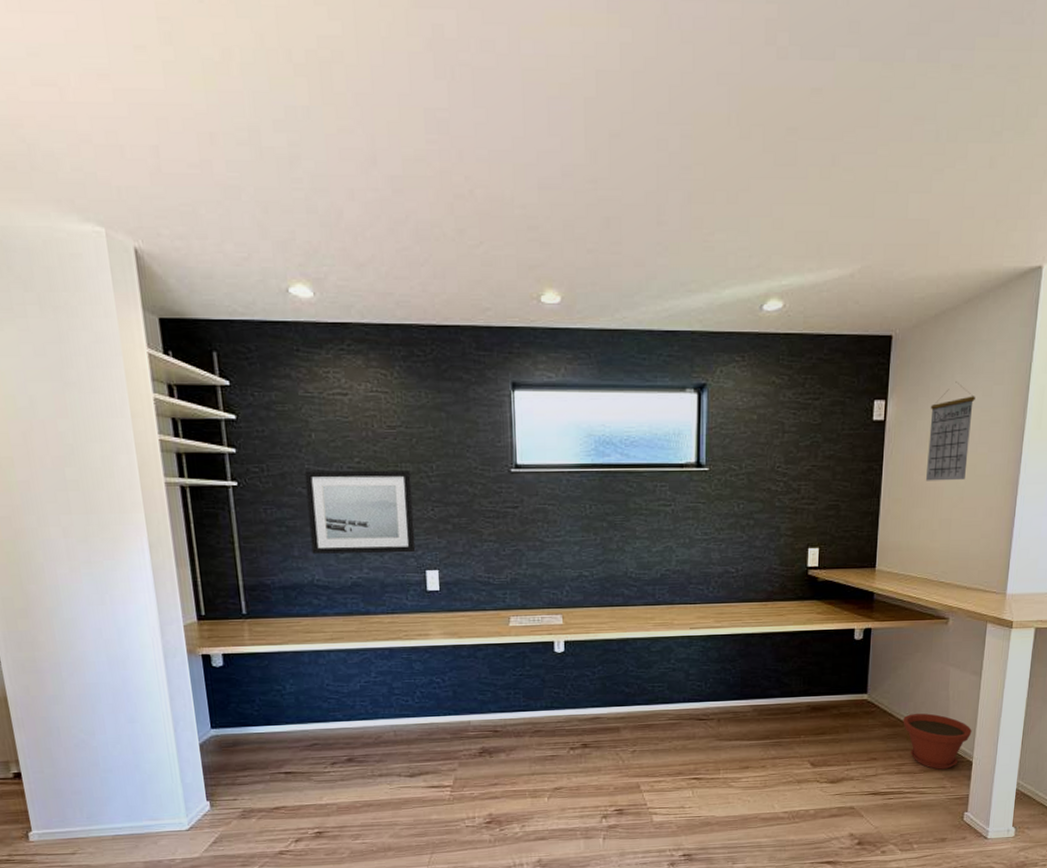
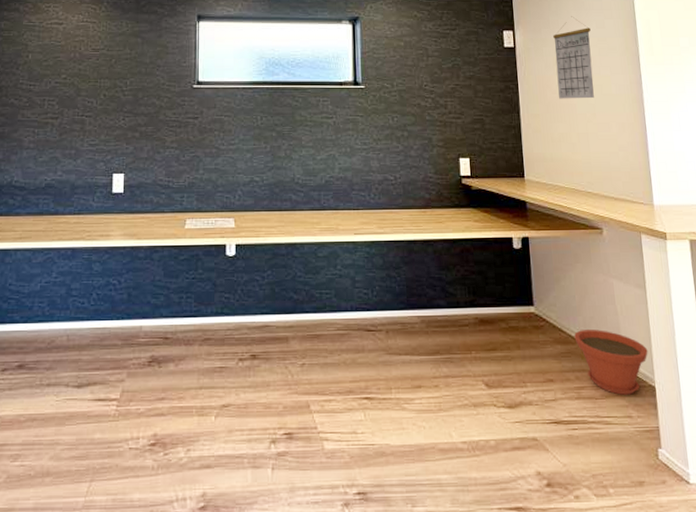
wall art: present [304,470,416,554] -> none [14,85,108,158]

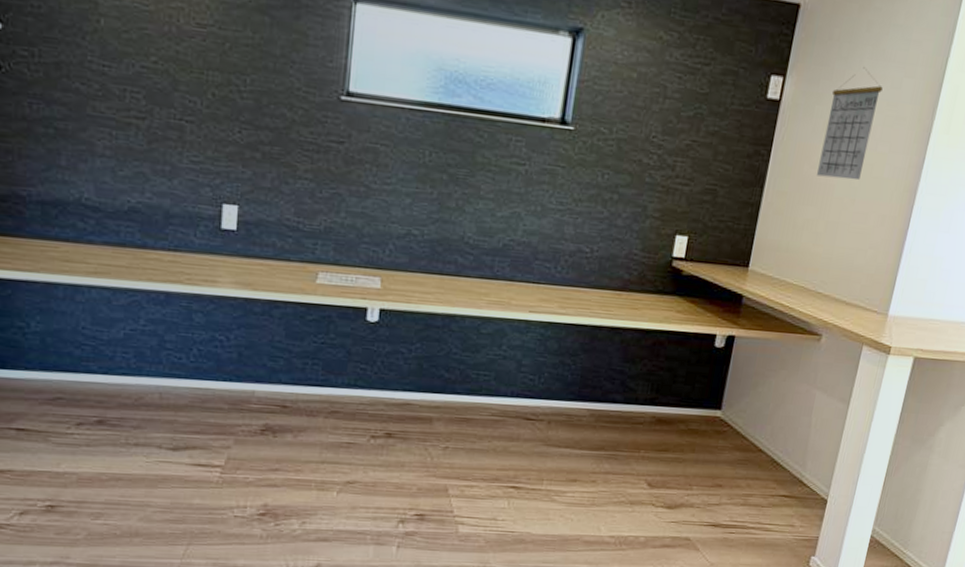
plant pot: present [574,330,648,395] -> none [756,439,831,506]

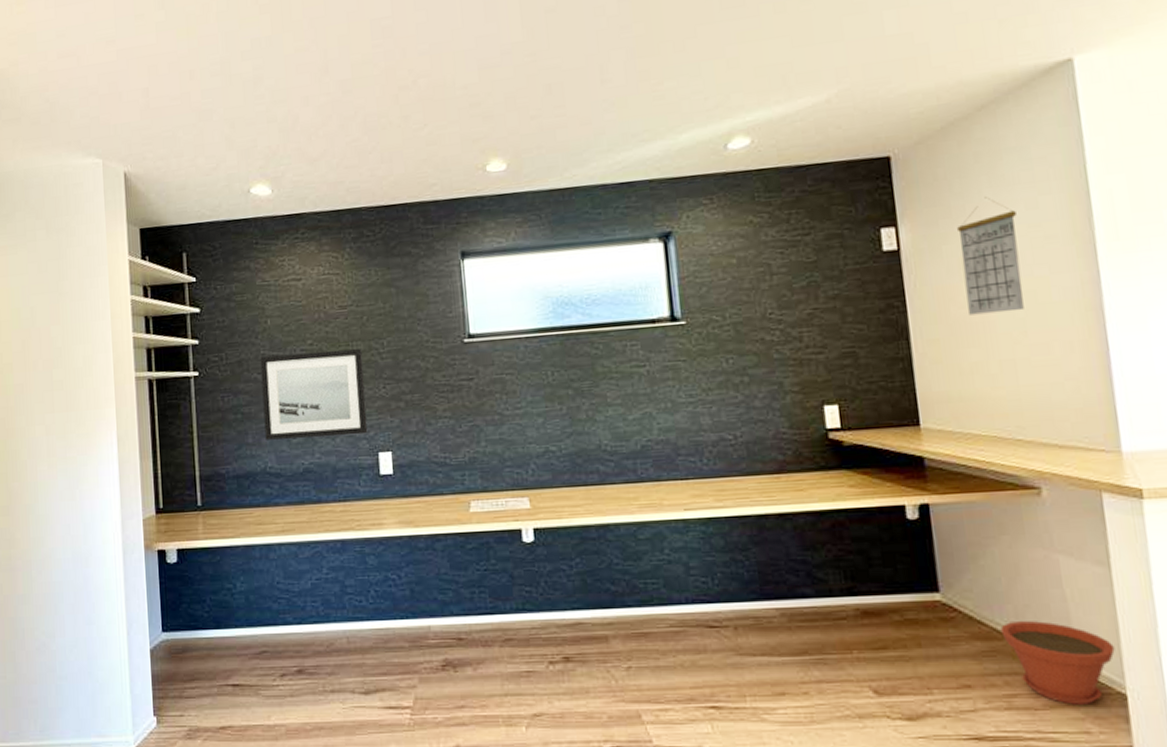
wall art: none [83,63,218,181] -> present [260,349,368,440]
plant pot: none [756,439,831,506] -> present [1001,621,1115,705]

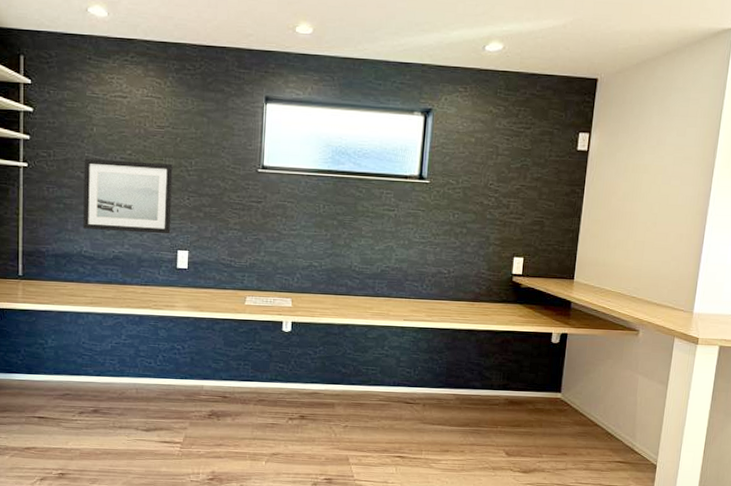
calendar: present [956,197,1024,315] -> none [623,122,670,208]
plant pot: present [1001,621,1115,705] -> none [593,415,657,470]

